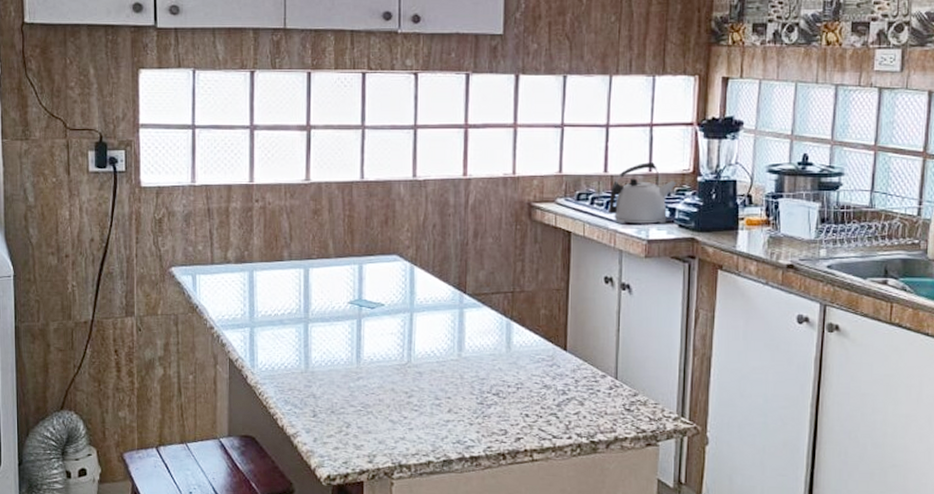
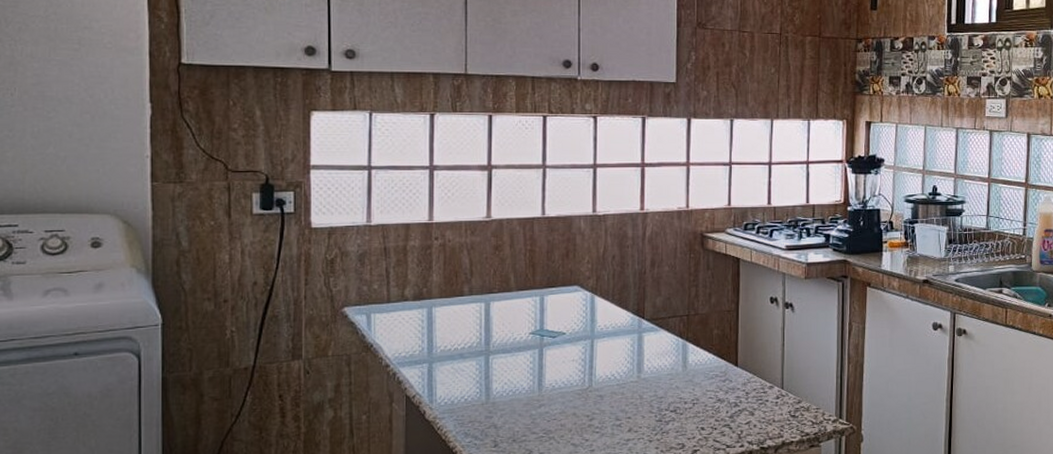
kettle: present [607,162,677,224] -> none [771,195,831,249]

